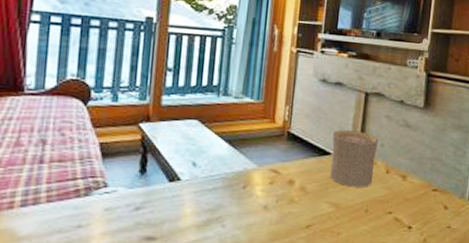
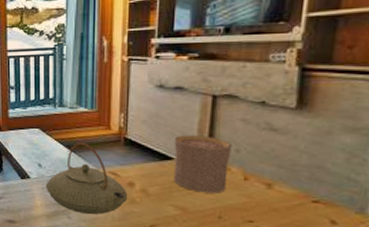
teapot: none [198,137,287,220] -> present [45,142,128,215]

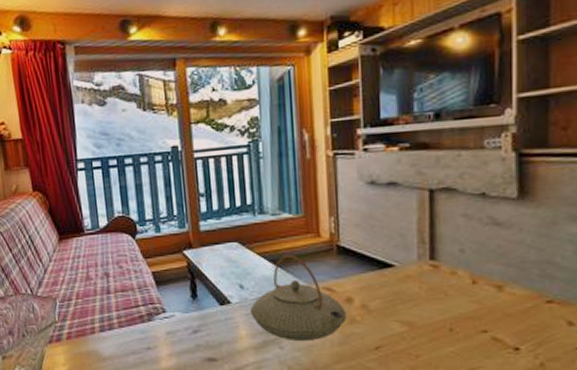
cup: present [173,135,232,194] -> none [392,236,456,303]

